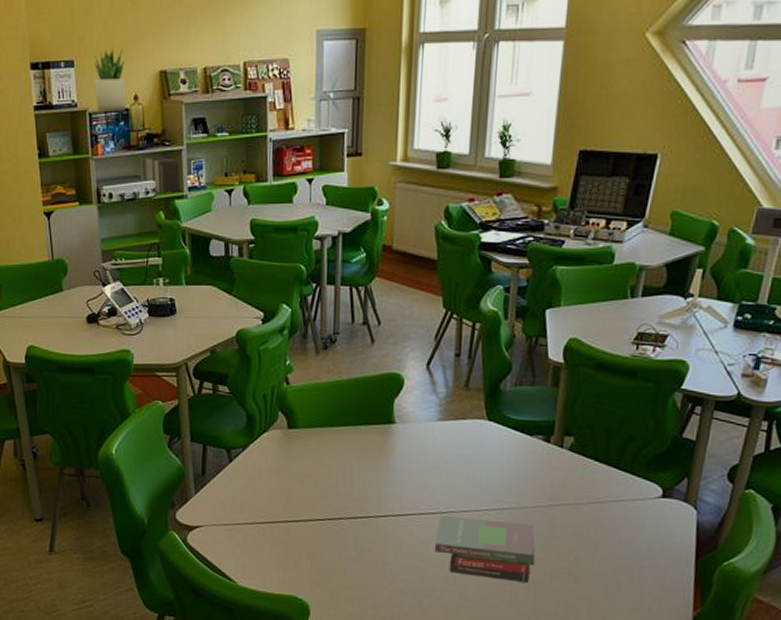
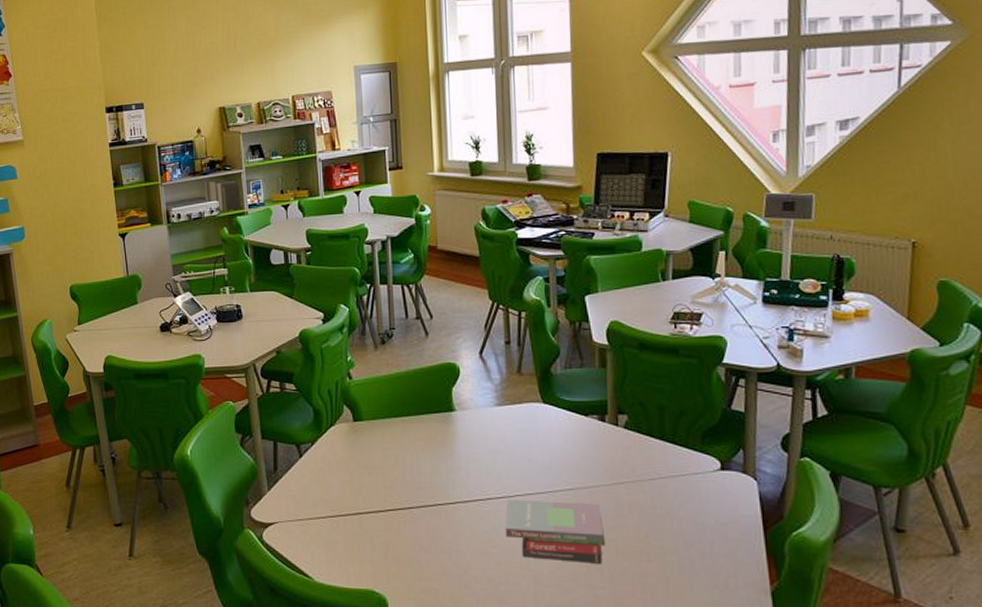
planter: present [93,47,127,111] -> none [160,90,191,145]

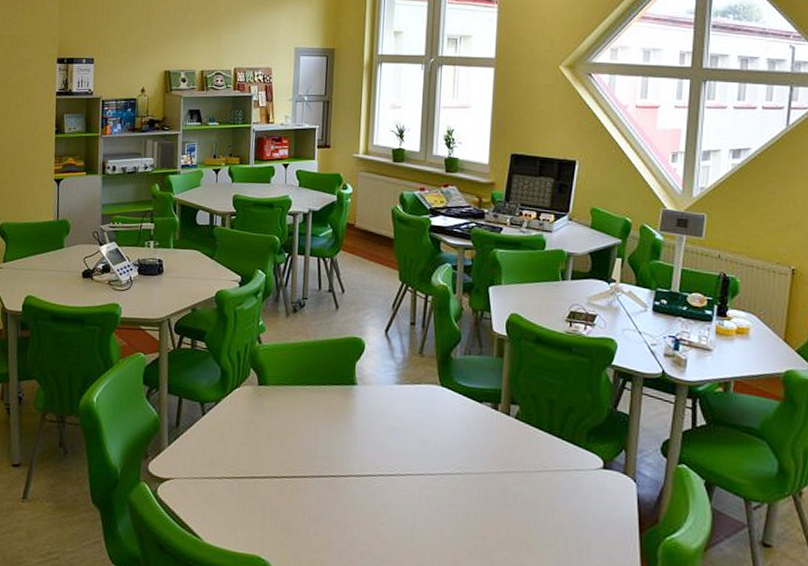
books: present [505,499,606,564] -> none [393,477,489,551]

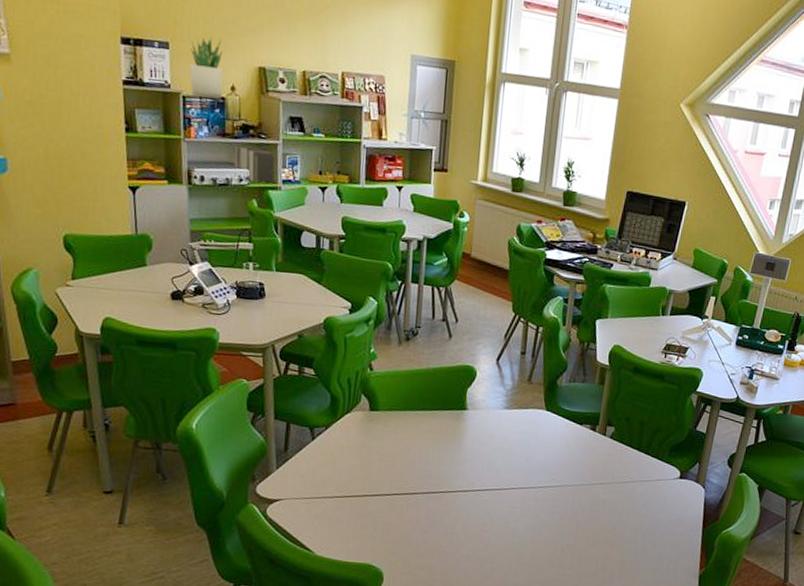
planter: none [108,50,136,100] -> present [190,36,224,99]

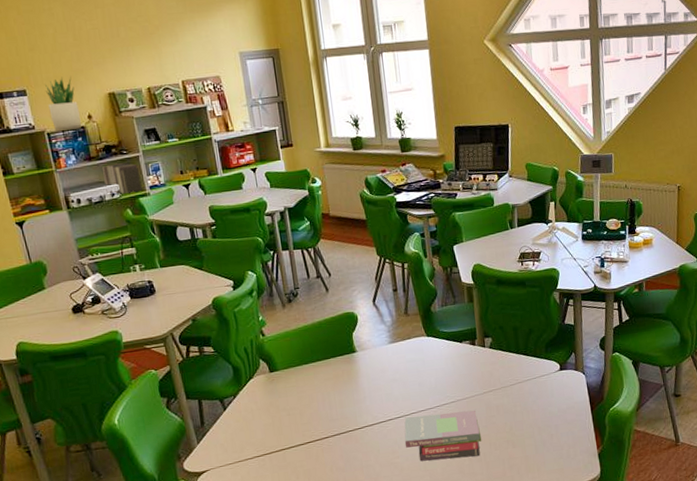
books: none [496,491,581,549] -> present [404,410,482,462]

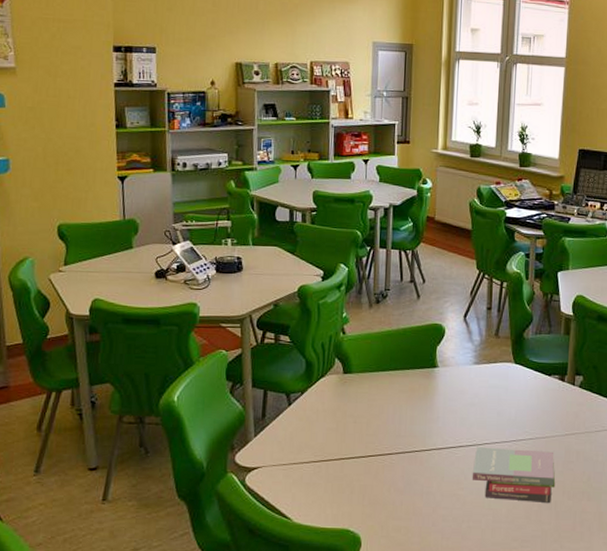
planter: present [45,76,81,131] -> none [174,40,204,93]
books: present [101,162,143,194] -> none [213,133,251,166]

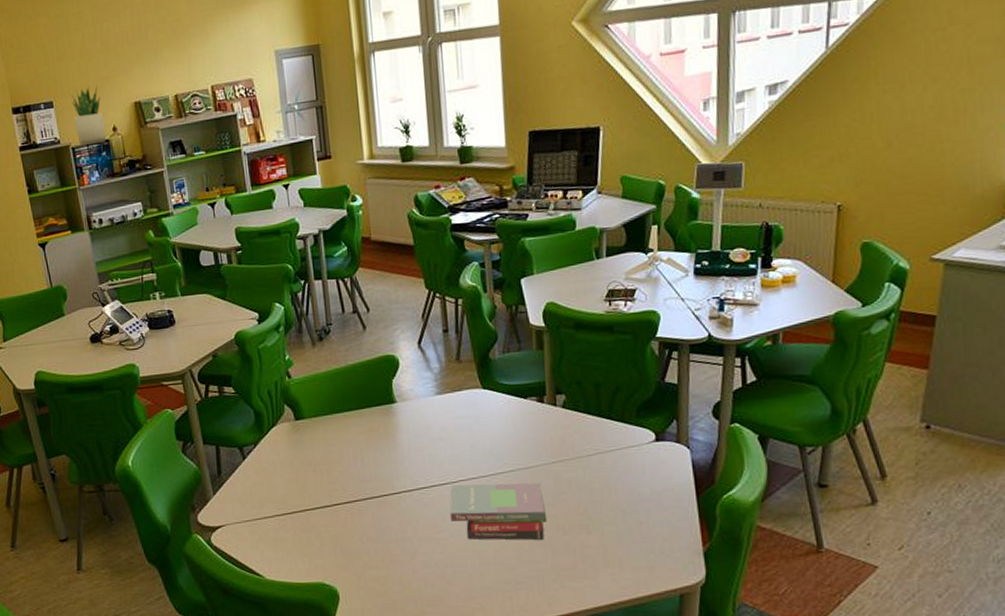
planter: none [174,40,204,93] -> present [71,86,106,145]

